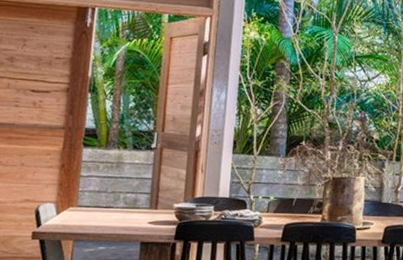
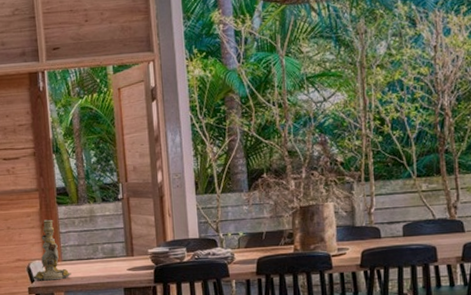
candlestick: none [40,160,85,227] -> present [33,219,71,281]

